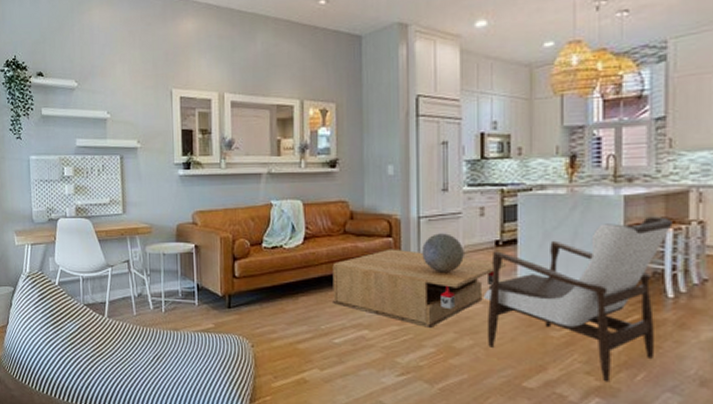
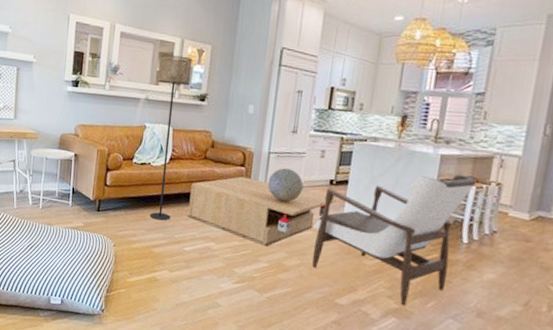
floor lamp: none [278,119,316,311] -> present [149,54,193,221]

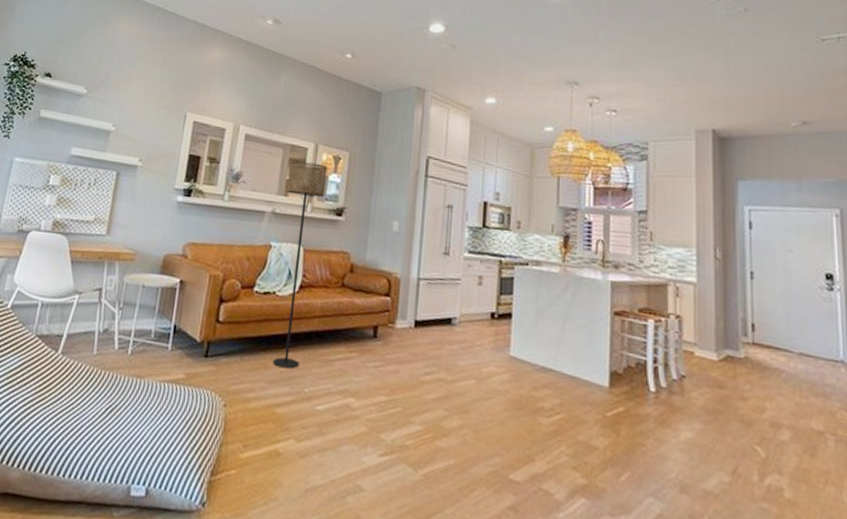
coffee table: present [188,176,336,247] -> none [321,308,500,402]
decorative sphere: present [268,168,304,202] -> none [418,298,460,342]
armchair: present [312,174,477,306] -> none [475,305,654,481]

